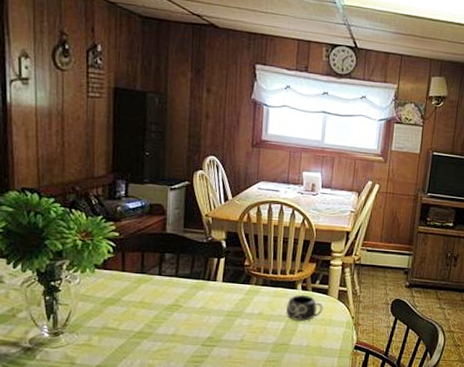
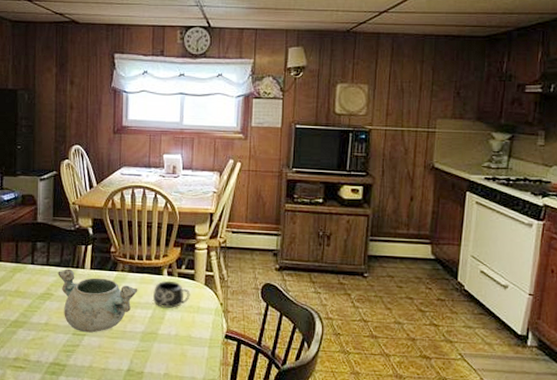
decorative bowl: none [187,280,271,344] -> present [58,268,138,333]

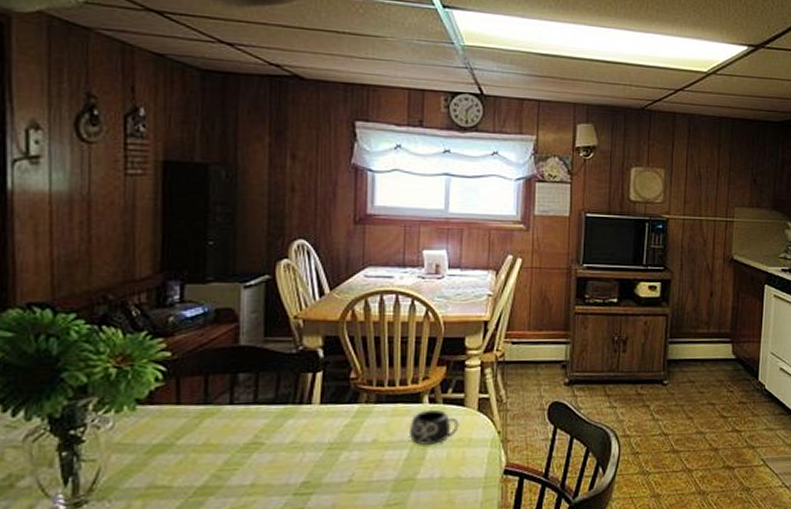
decorative bowl: present [58,268,138,333] -> none [271,405,389,491]

